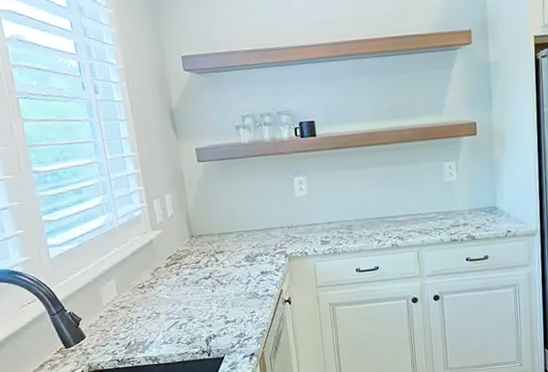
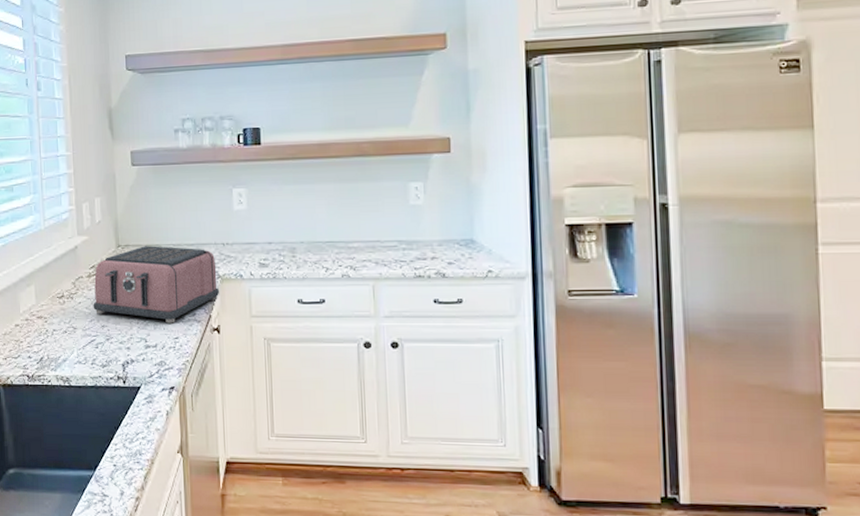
toaster: none [172,232,289,301] -> present [93,246,220,324]

